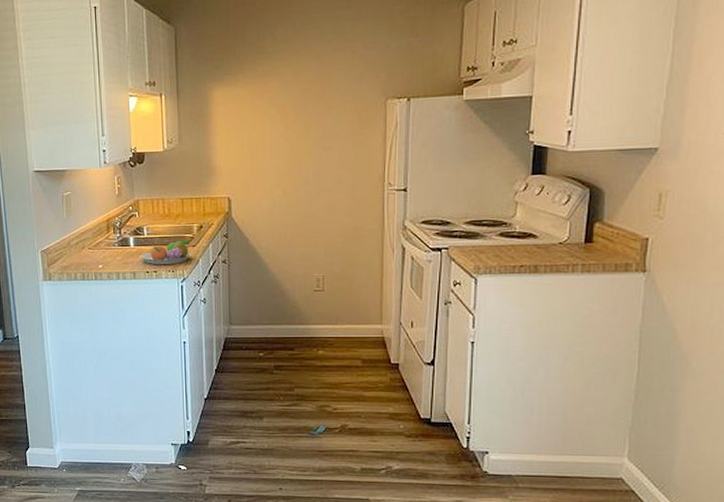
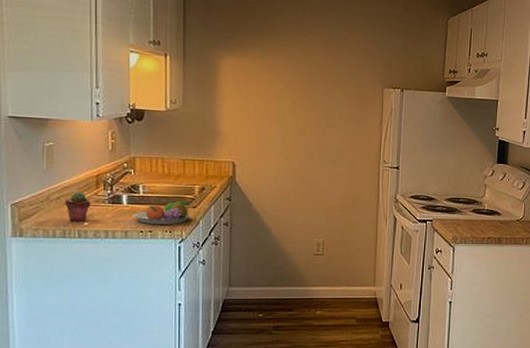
potted succulent: none [82,236,104,265] -> present [65,192,91,222]

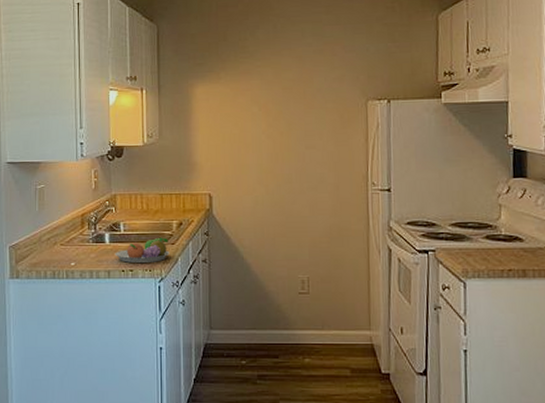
potted succulent: present [65,192,91,222] -> none [54,232,77,262]

